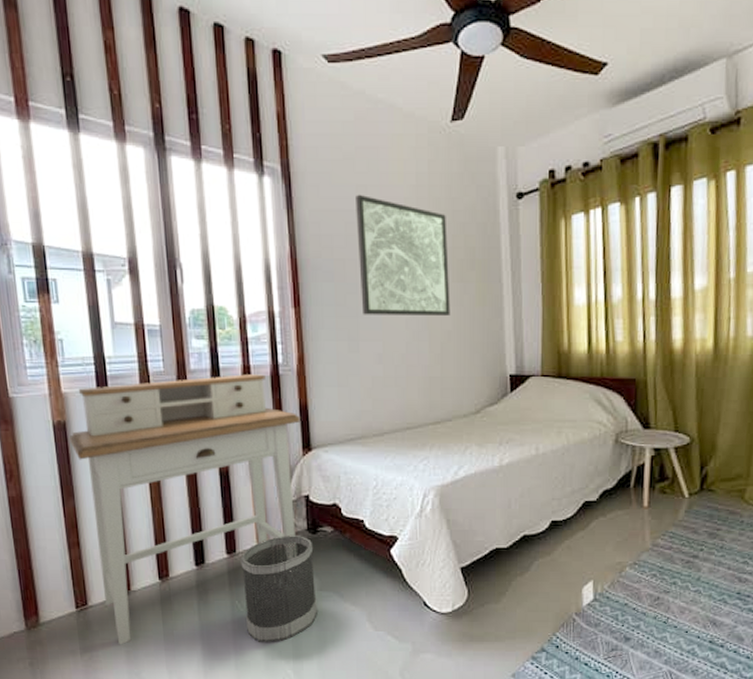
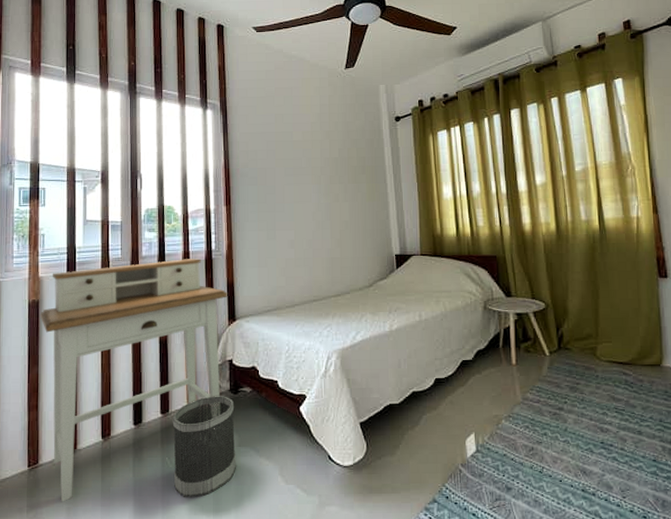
wall art: present [356,194,450,315] -> none [275,120,347,210]

